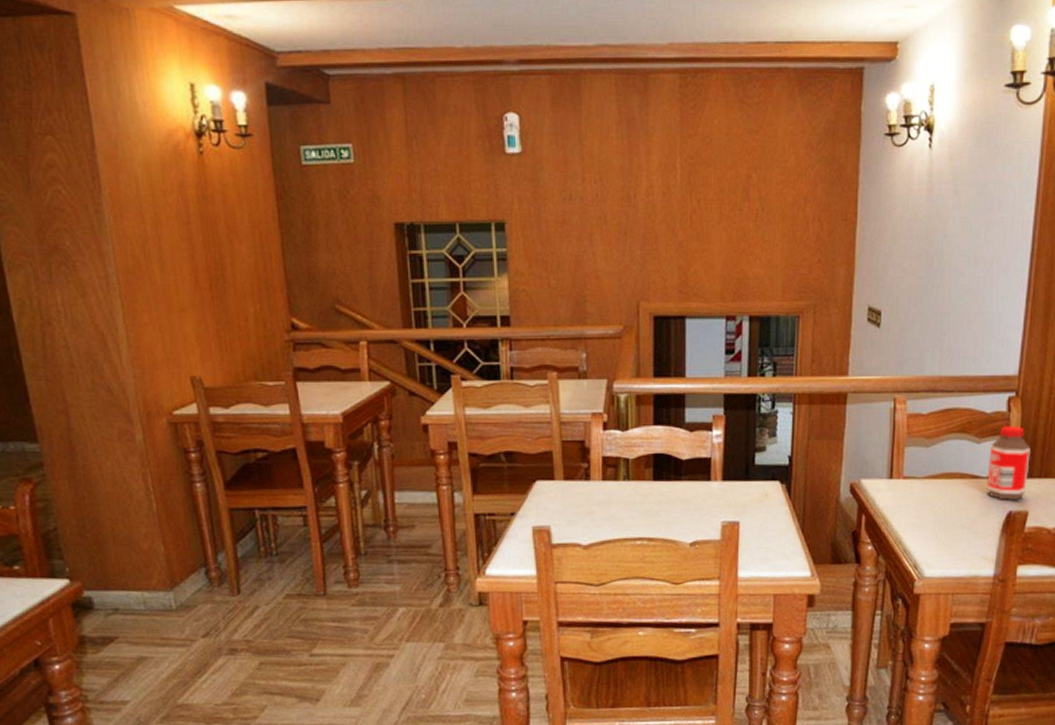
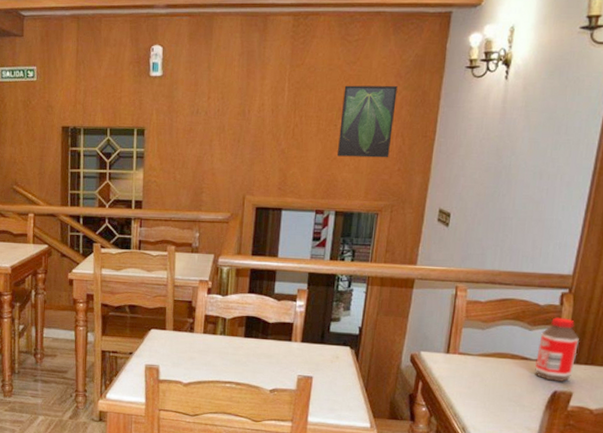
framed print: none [746,158,809,248] -> present [337,85,398,158]

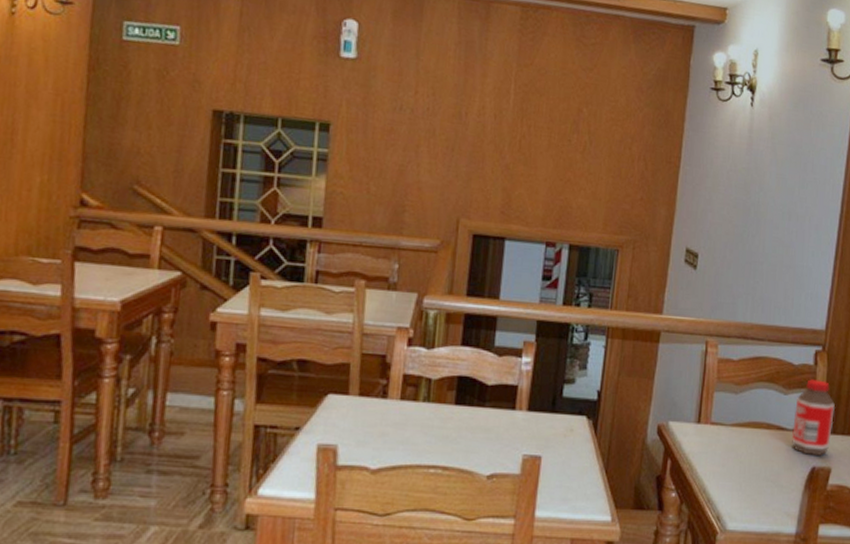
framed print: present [337,85,398,158] -> none [572,94,639,184]

